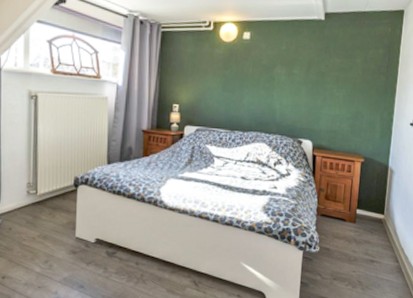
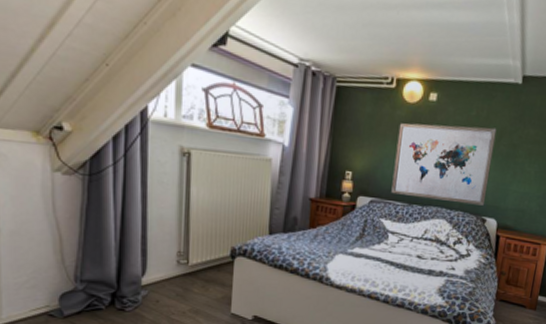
wall art: none [214,59,306,129] -> present [391,123,497,206]

